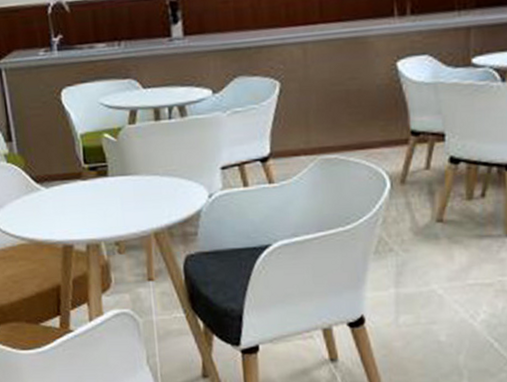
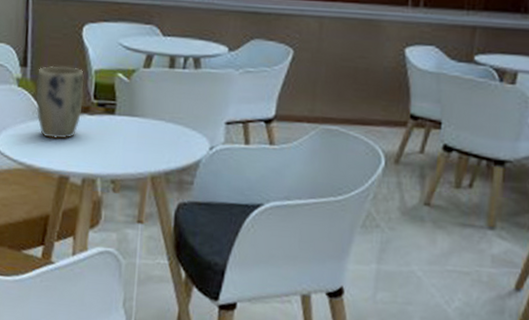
plant pot: none [23,134,75,210] -> present [35,65,85,139]

